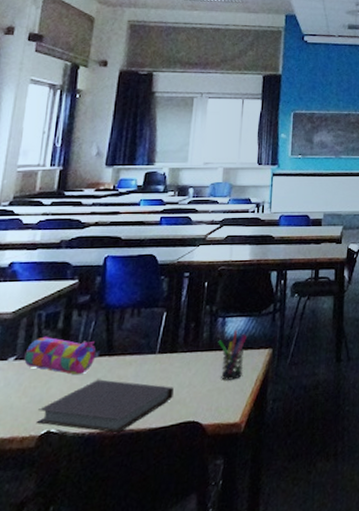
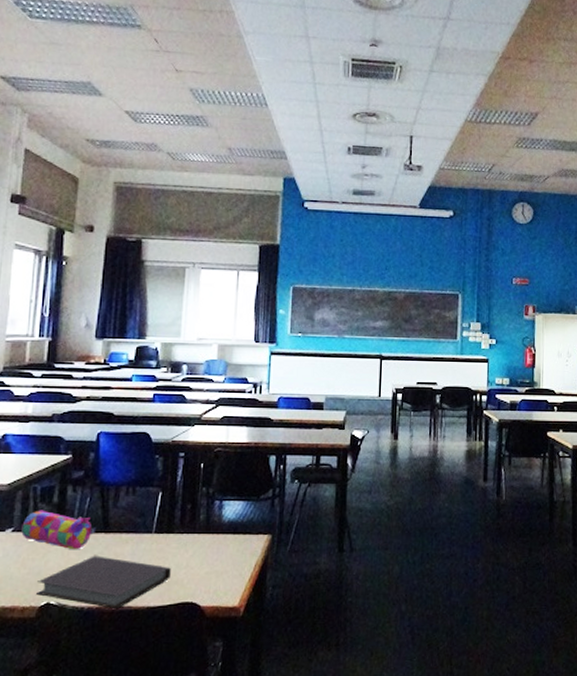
pen holder: present [218,330,247,380] -> none [215,514,245,564]

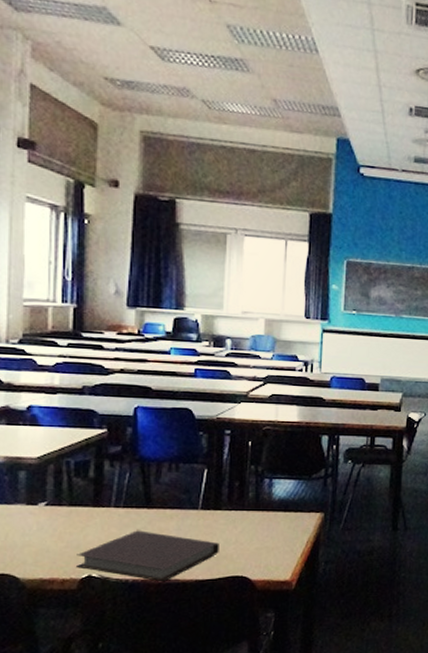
pencil case: present [21,510,97,550] -> none [56,484,138,525]

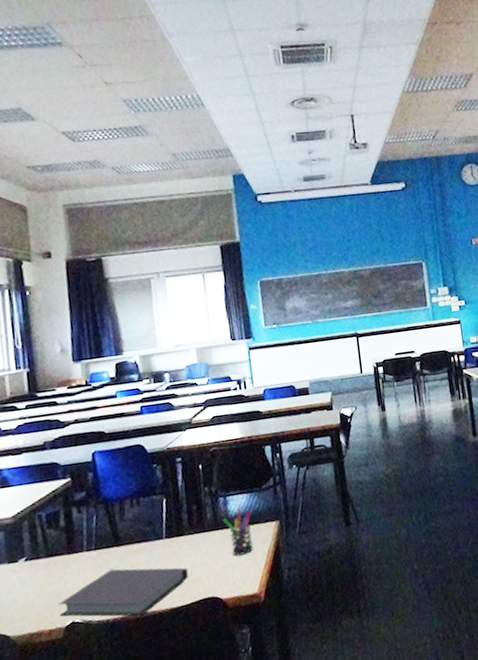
pen holder: none [265,492,296,540] -> present [223,507,253,556]

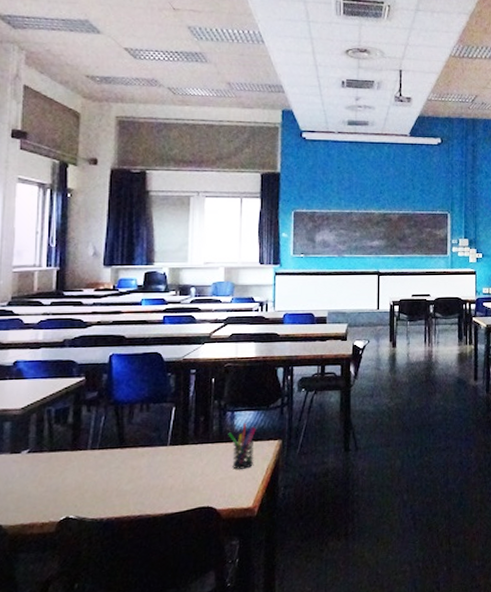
notebook: present [59,567,188,617] -> none [55,470,187,519]

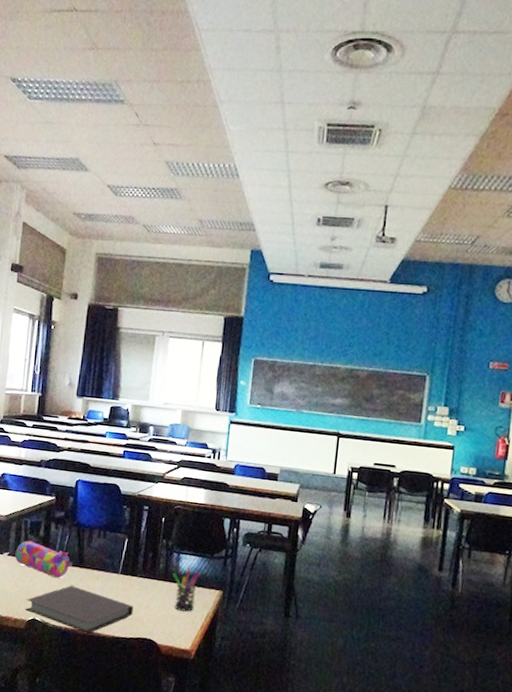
pencil case: none [37,430,113,467] -> present [15,540,74,579]
notebook: none [55,470,187,519] -> present [26,585,133,634]

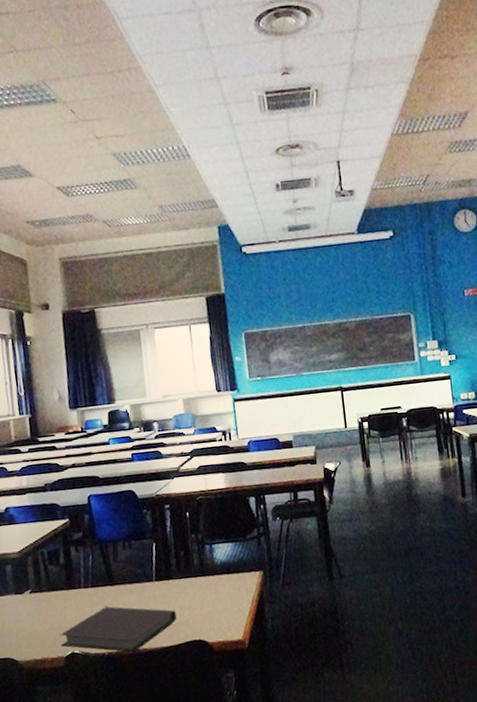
pencil case: present [15,540,74,579] -> none [37,571,103,604]
pen holder: present [172,567,199,612] -> none [209,555,238,602]

